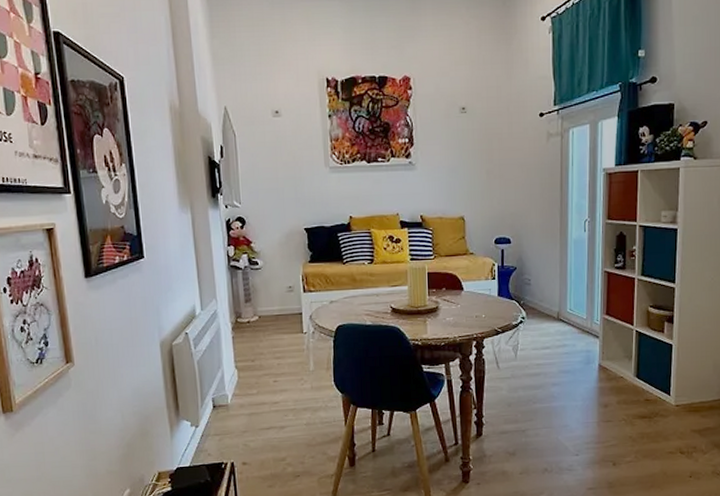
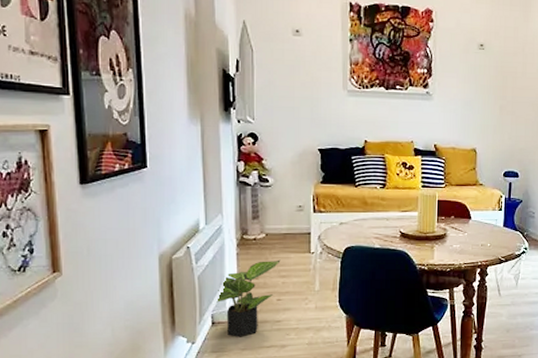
potted plant: none [216,341,275,420] -> present [217,259,281,337]

